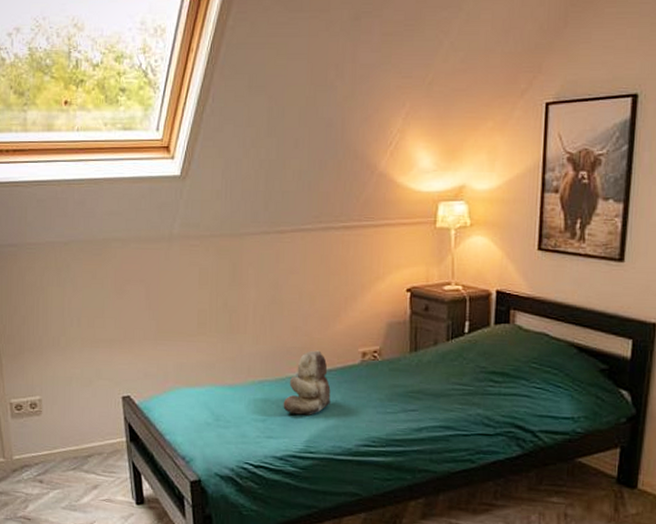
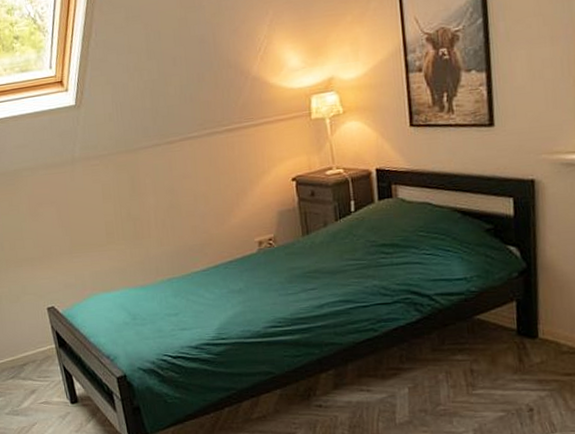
teddy bear: present [283,350,331,415] -> none [192,245,235,306]

